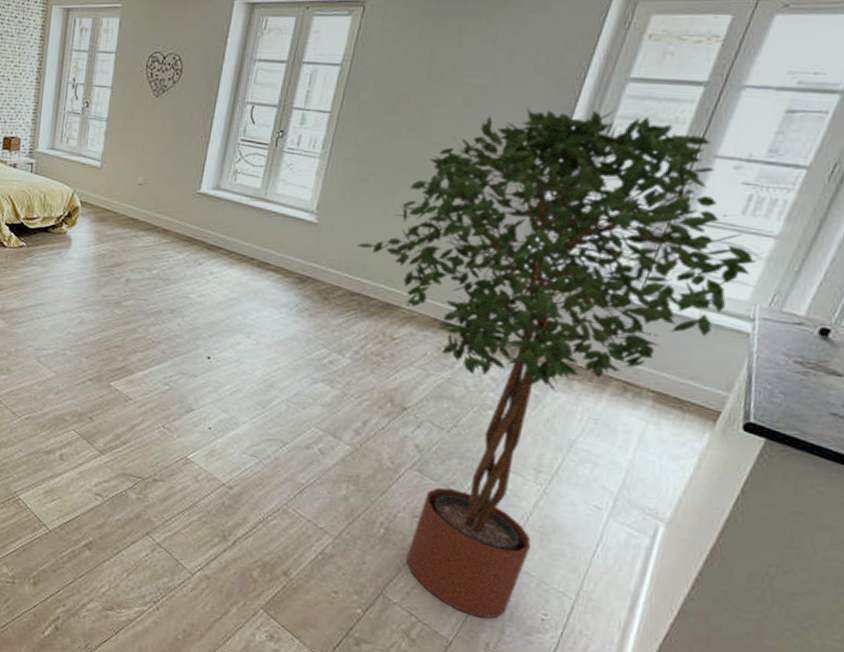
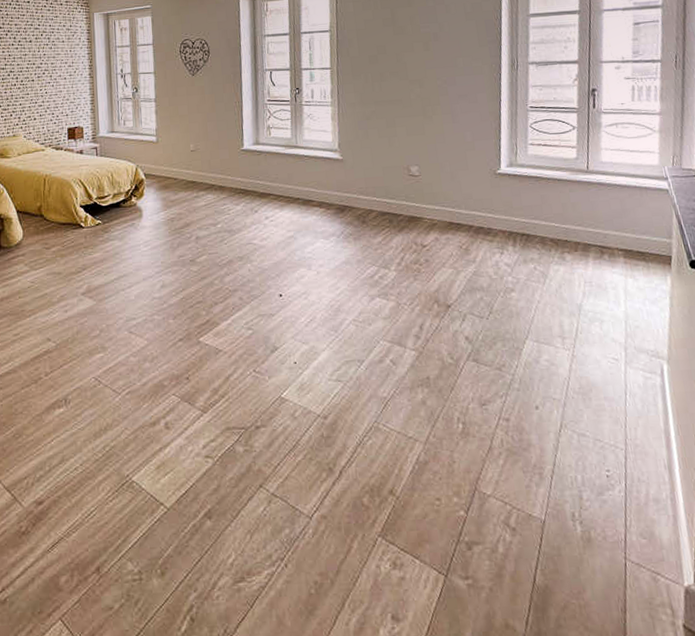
potted tree: present [357,107,757,619] -> none [376,39,654,489]

